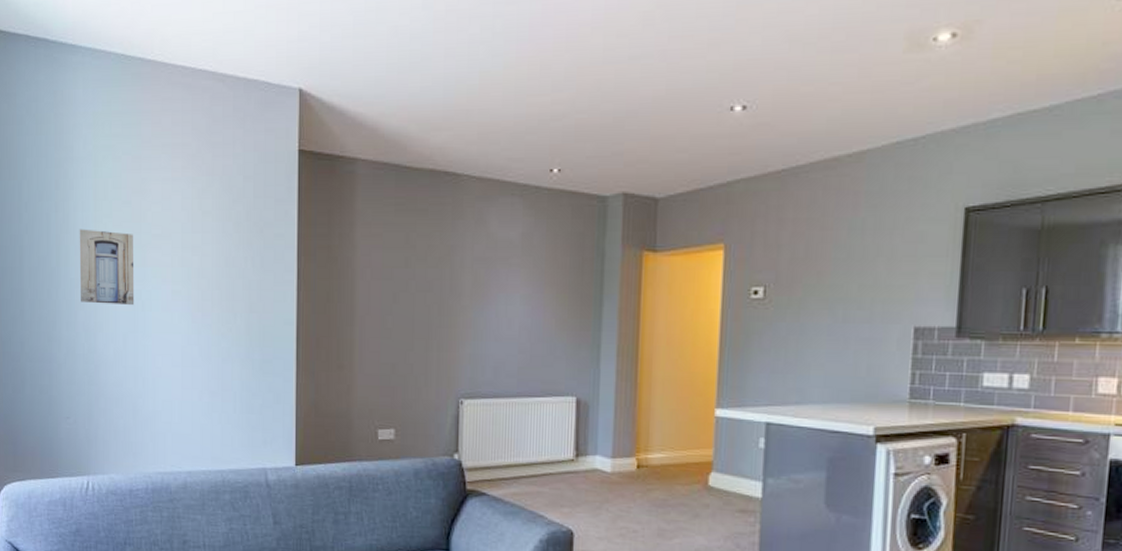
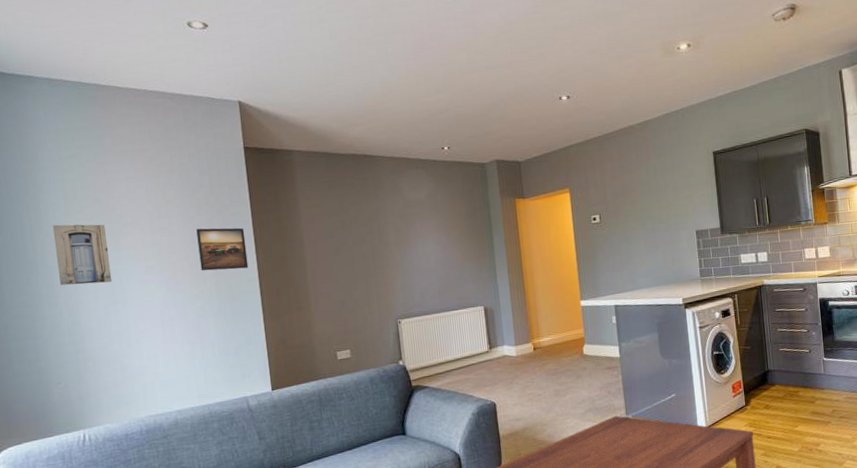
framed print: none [232,249,287,307] -> present [196,227,249,271]

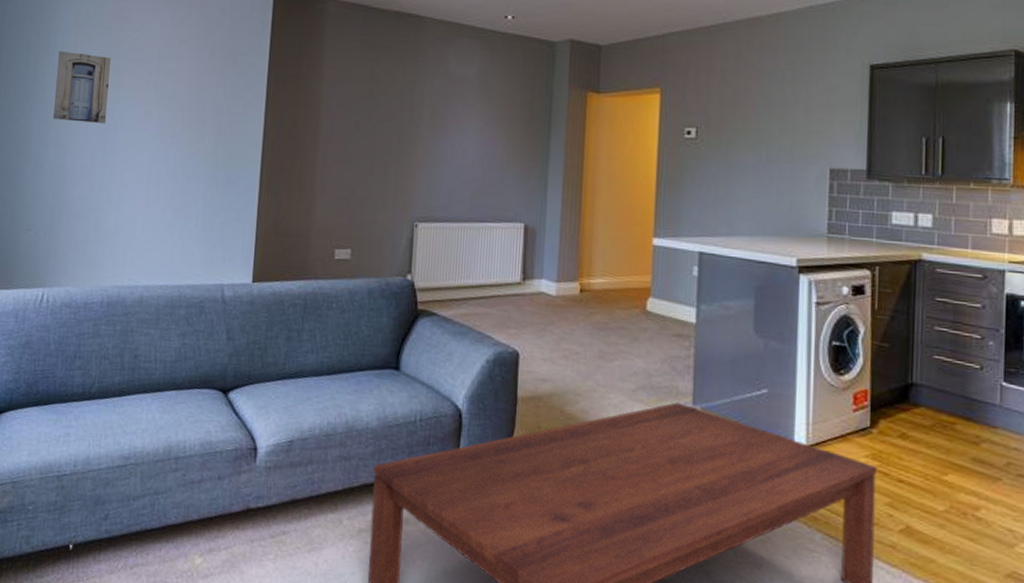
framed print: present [196,227,249,271] -> none [201,75,257,131]

